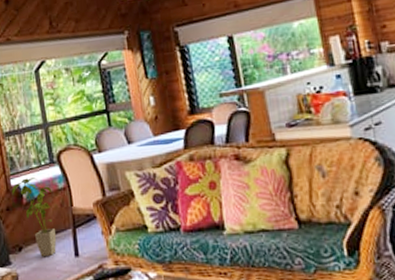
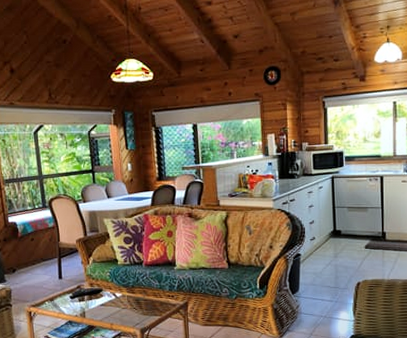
house plant: present [11,177,56,257] -> none [9,217,44,278]

